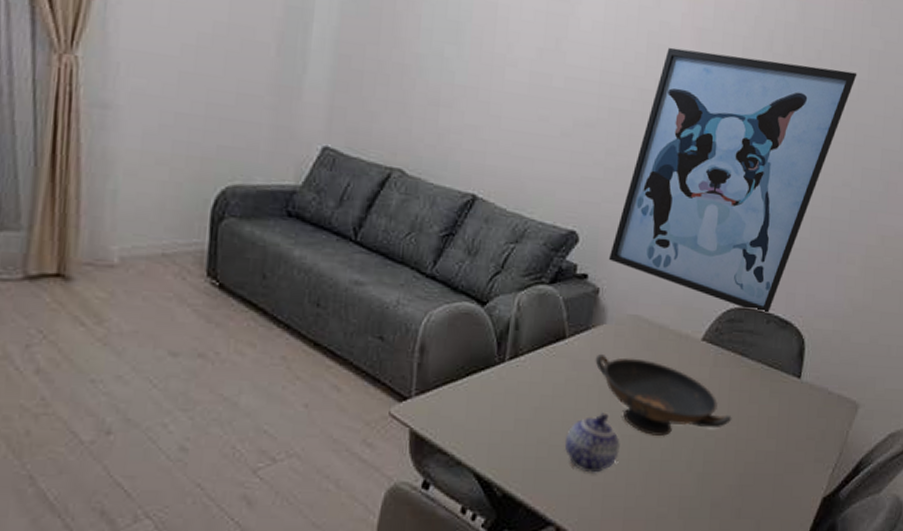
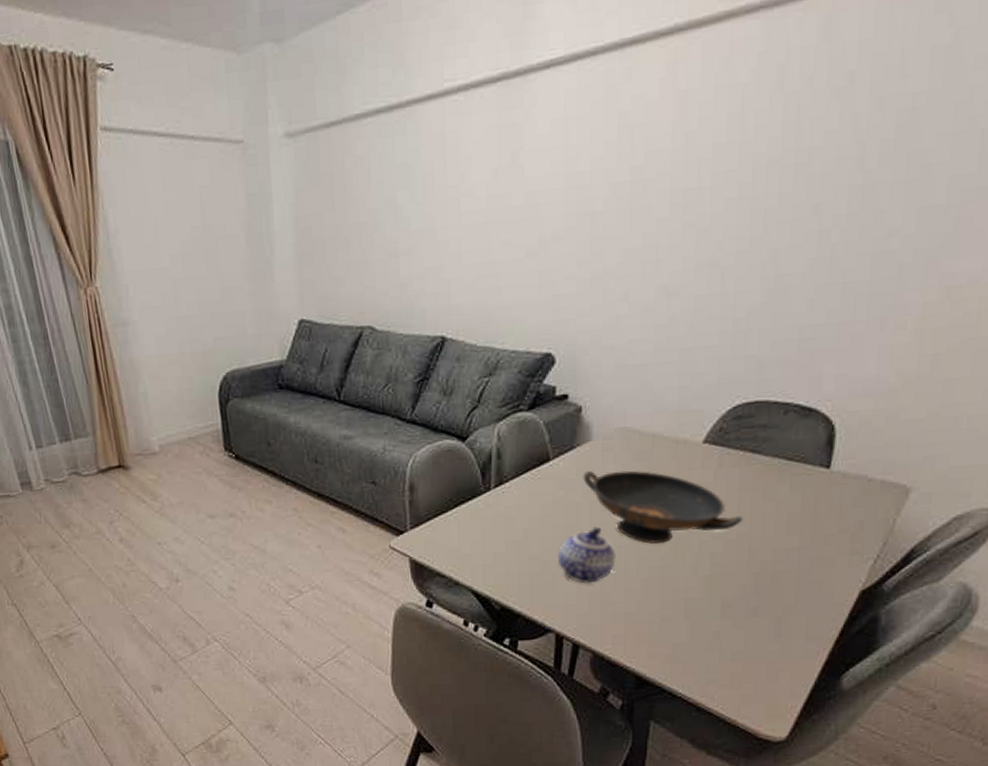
wall art: present [608,47,857,312] -> none [589,85,911,403]

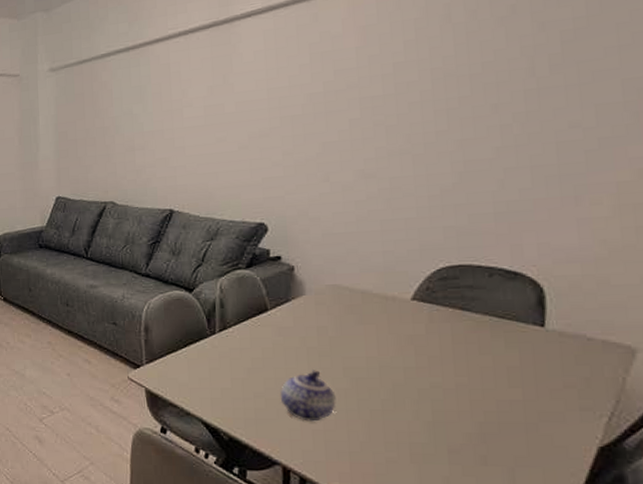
decorative bowl: present [583,470,743,544] -> none [299,320,460,389]

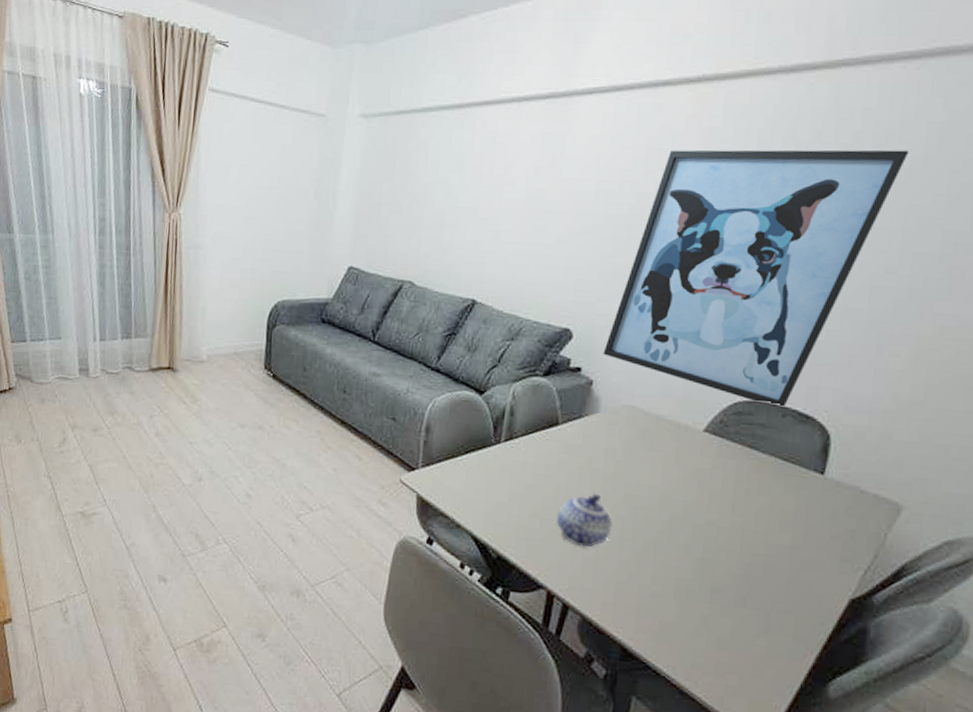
wall art: none [299,12,570,267] -> present [603,149,910,406]

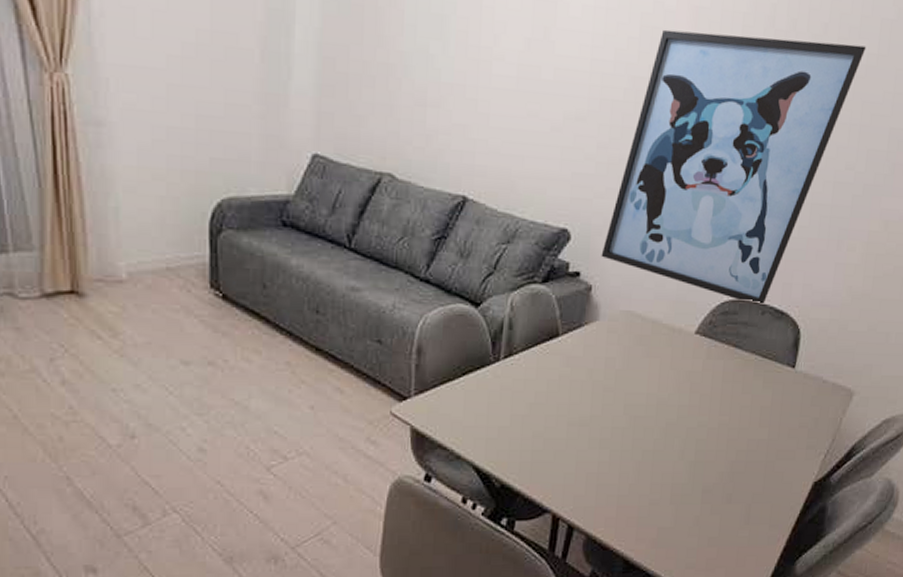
teapot: present [556,493,613,548] -> none [559,406,614,464]

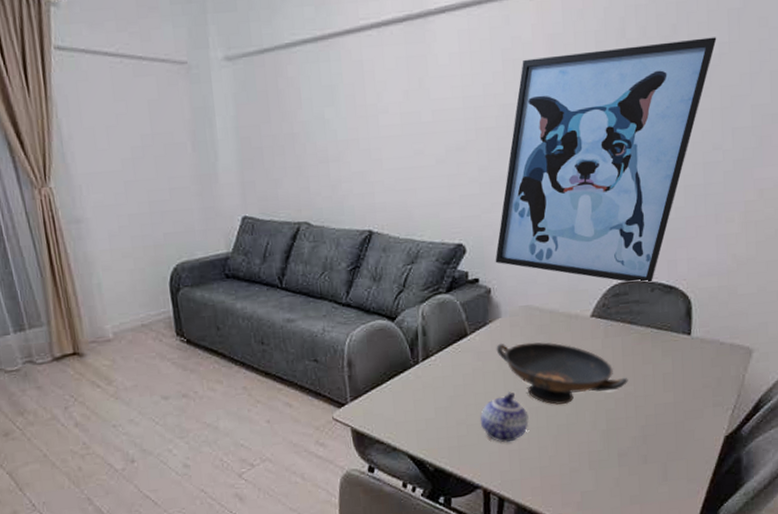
teapot: none [559,406,614,464] -> present [480,391,529,443]
decorative bowl: none [588,349,725,428] -> present [496,342,628,405]

